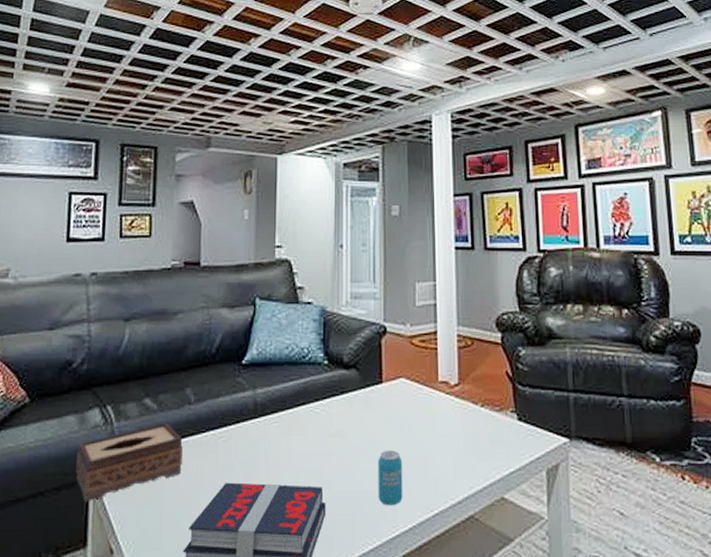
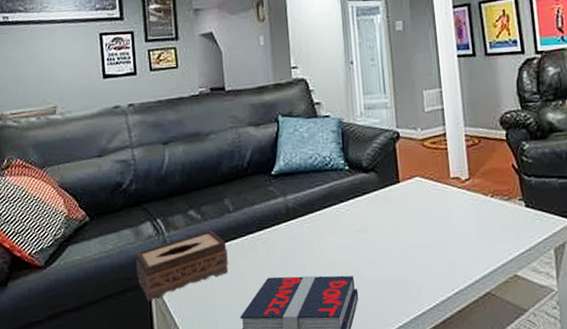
beverage can: present [378,450,403,506] -> none [401,240,426,288]

